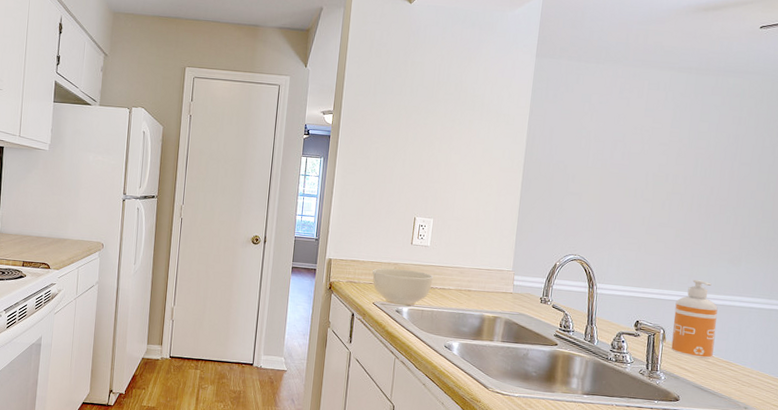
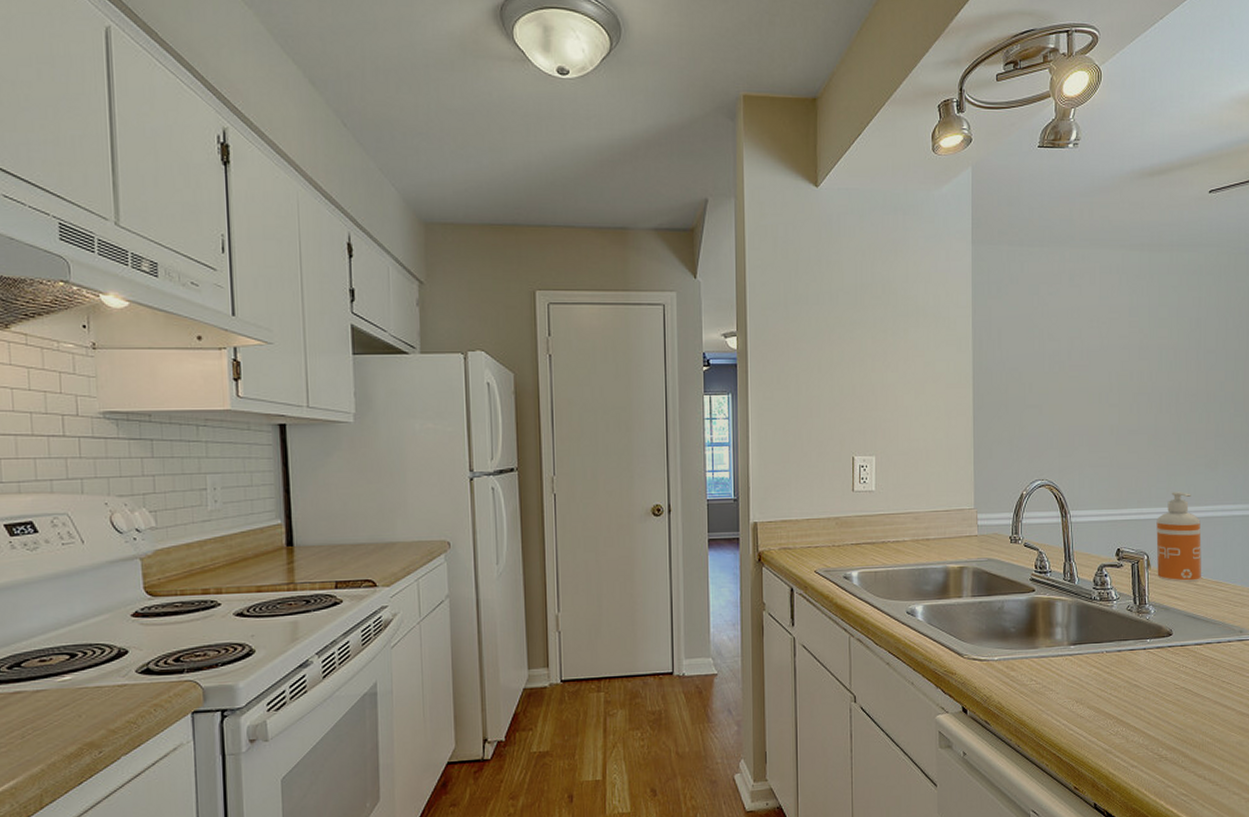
bowl: present [372,268,433,306] -> none [810,524,884,570]

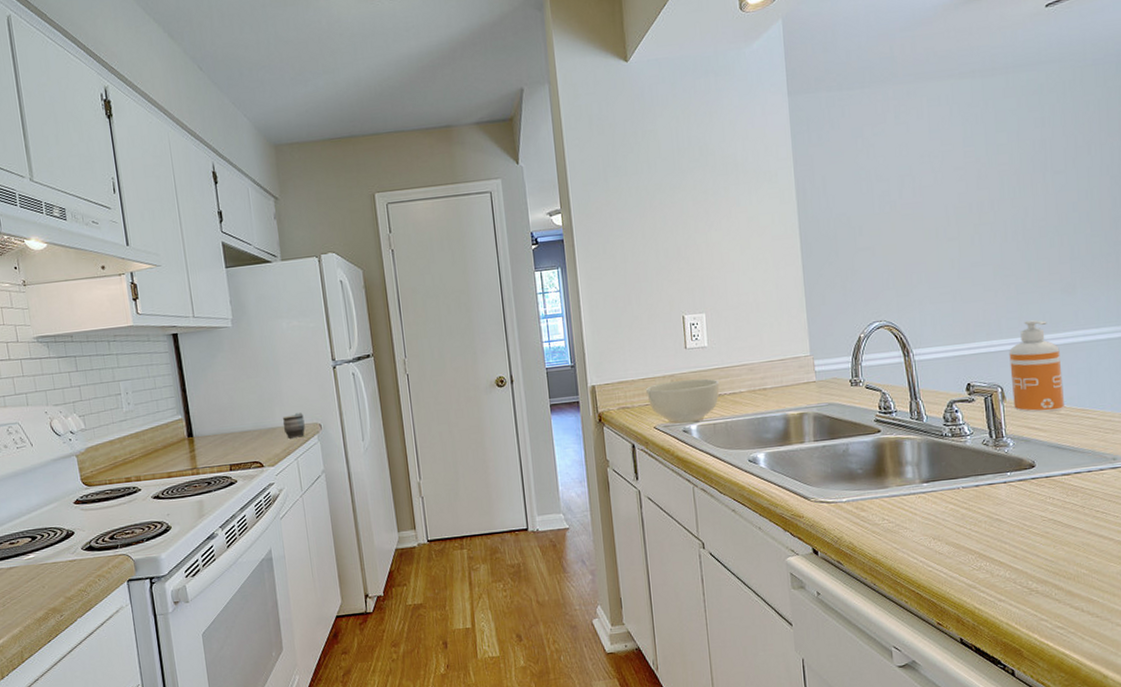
mug: none [404,527,431,556] -> present [282,412,305,439]
bowl: none [810,524,884,570] -> present [646,378,720,424]

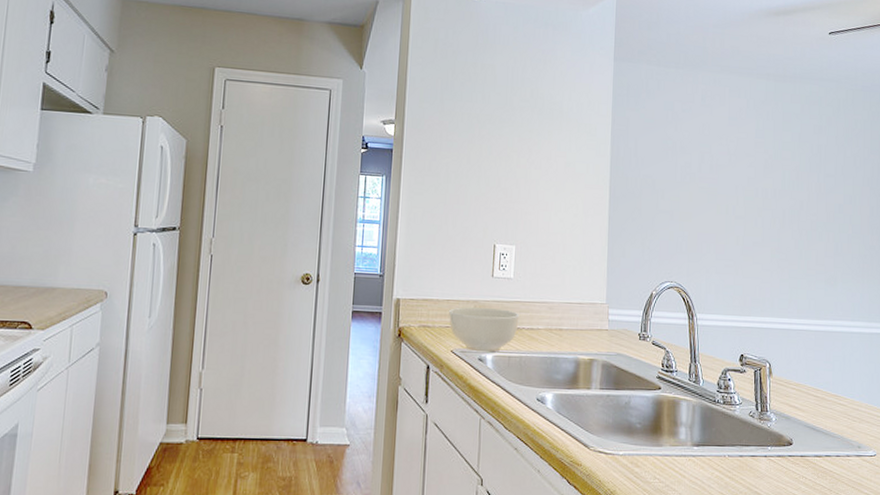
mug: present [282,412,305,439] -> none [64,276,90,303]
soap dispenser: present [1009,320,1064,413] -> none [778,304,821,394]

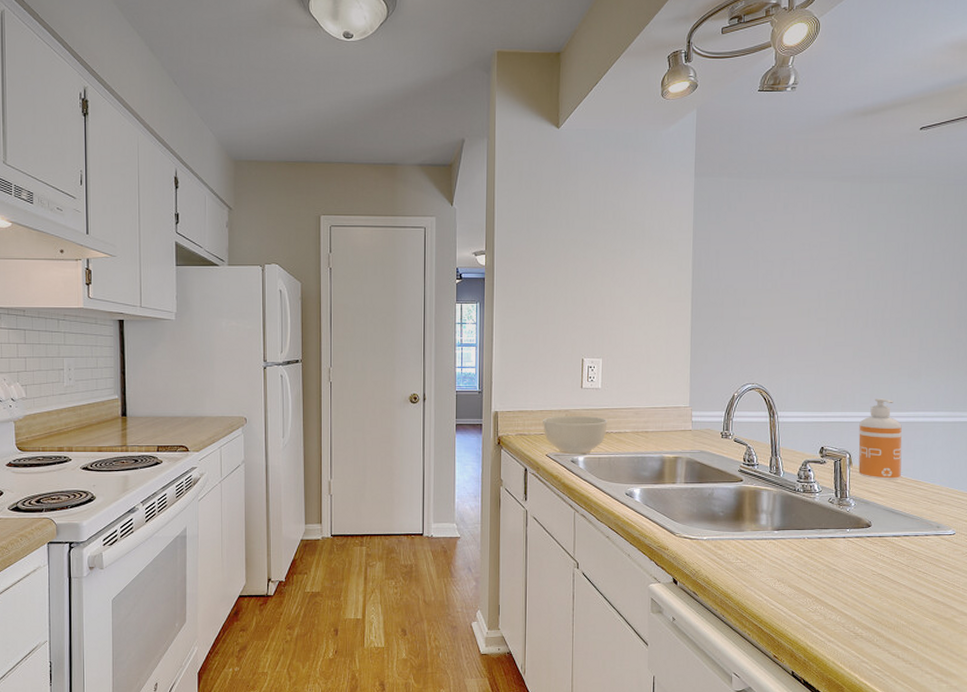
soap dispenser: none [778,304,821,394] -> present [858,398,902,480]

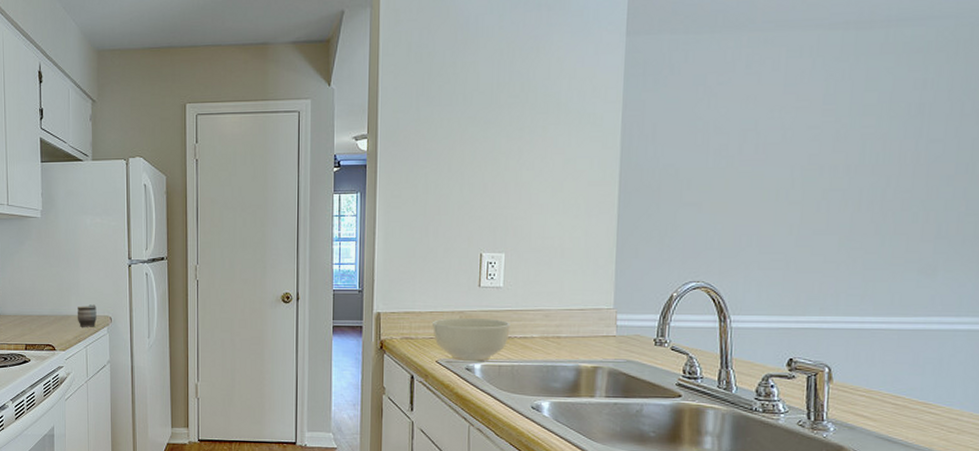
mug: none [211,406,231,428] -> present [77,304,97,327]
soap dispenser: present [858,398,902,480] -> none [841,300,907,401]

